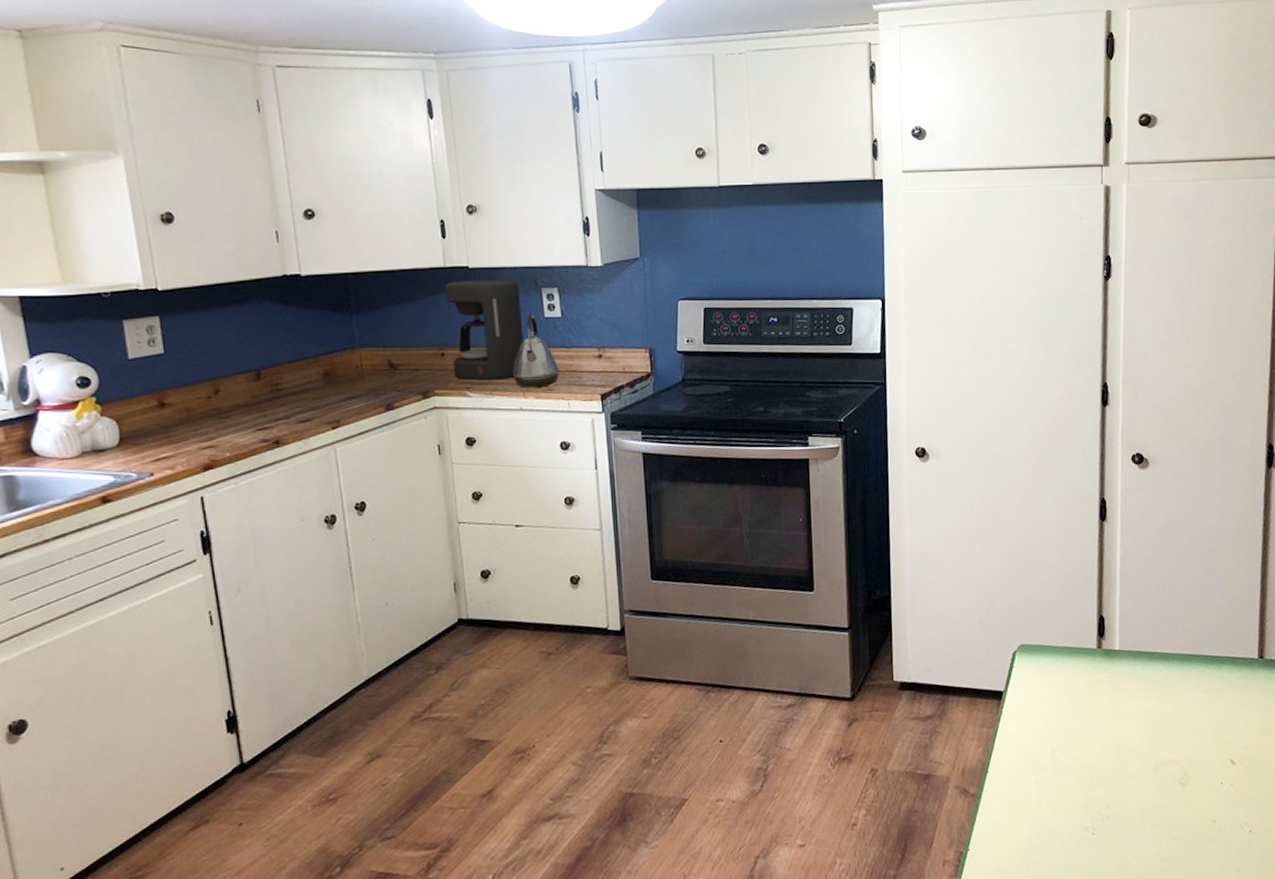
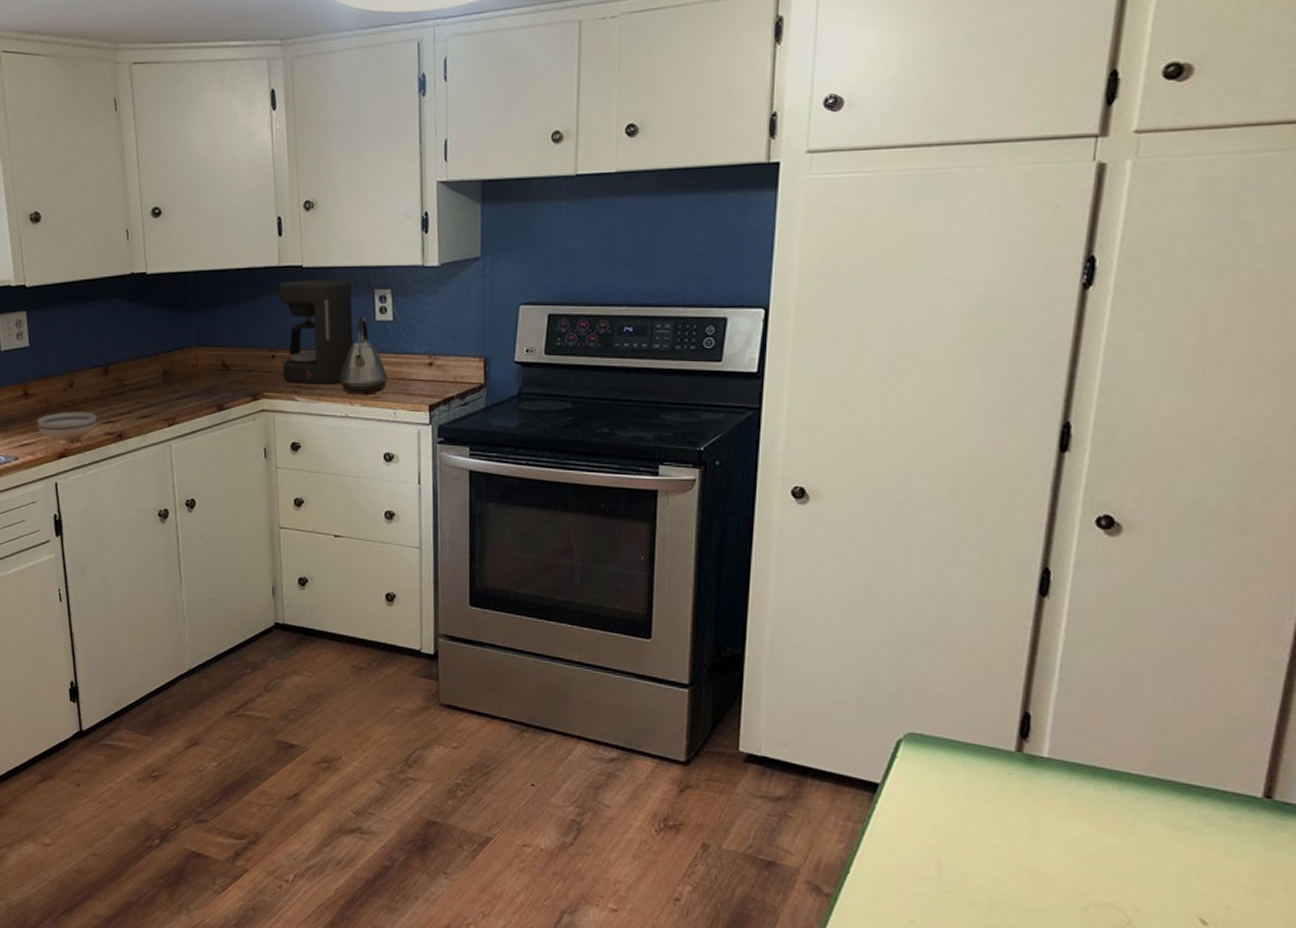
bowl: none [176,419,249,453] -> present [36,411,97,442]

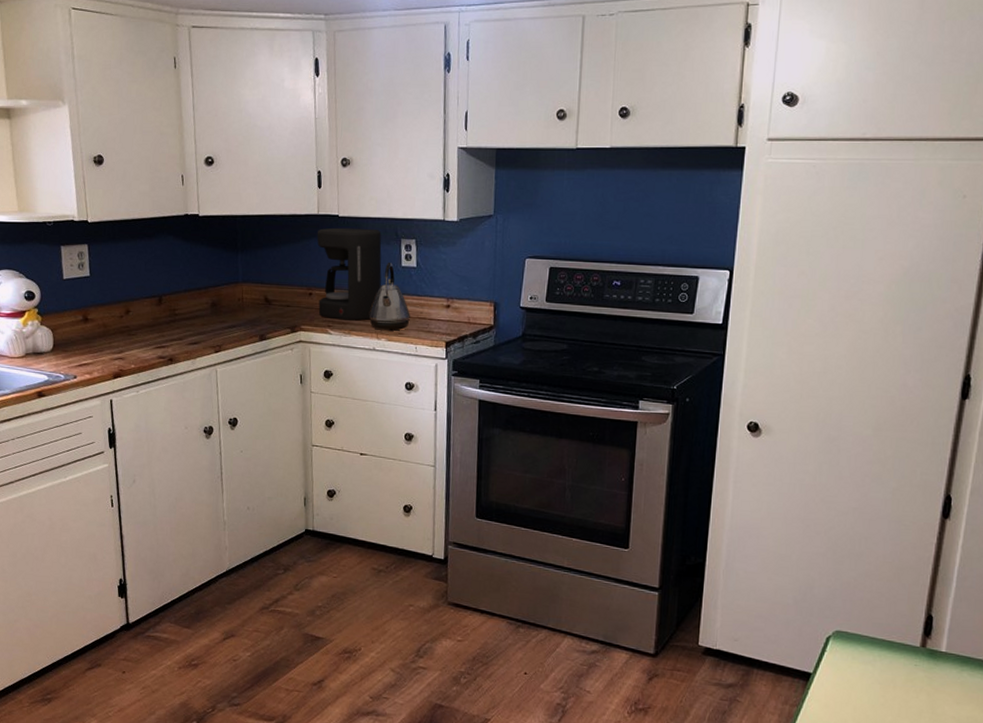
bowl: present [36,411,97,442] -> none [94,336,151,364]

